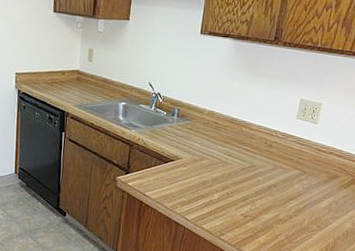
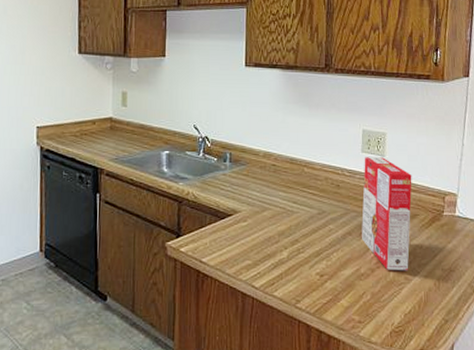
cereal box: none [285,123,340,221] -> present [362,157,412,271]

